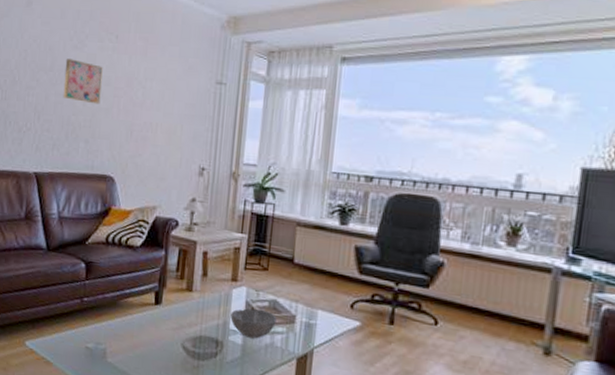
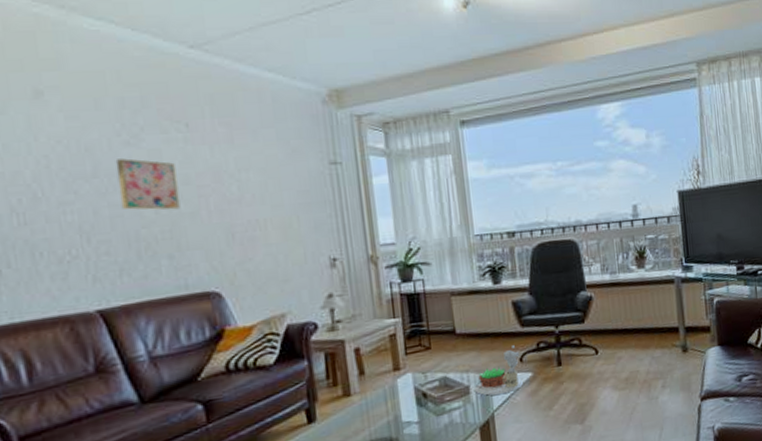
bowl: present [230,308,277,339] -> none [400,390,451,425]
succulent plant: none [299,288,352,335] -> present [474,344,523,396]

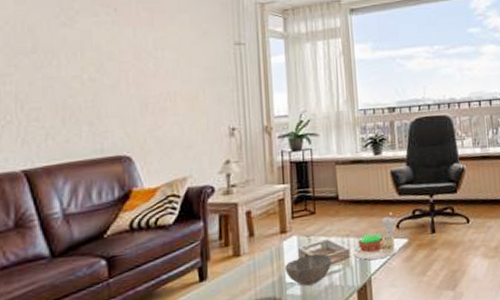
wall art: present [115,158,181,210] -> none [52,37,103,83]
bowl: none [400,390,451,425] -> present [285,253,332,286]

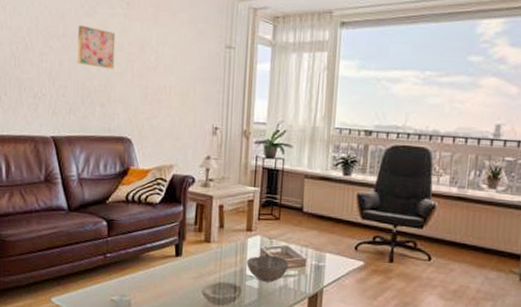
wall art: none [52,37,103,83] -> present [77,25,115,70]
succulent plant: present [353,211,399,260] -> none [310,232,356,275]

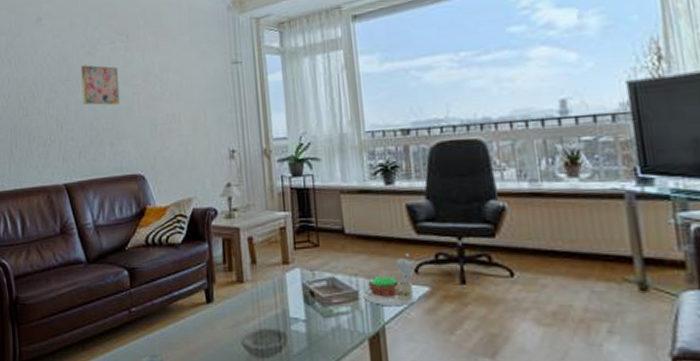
bowl: present [247,255,289,283] -> none [288,290,339,324]
succulent plant: none [310,232,356,275] -> present [363,252,419,307]

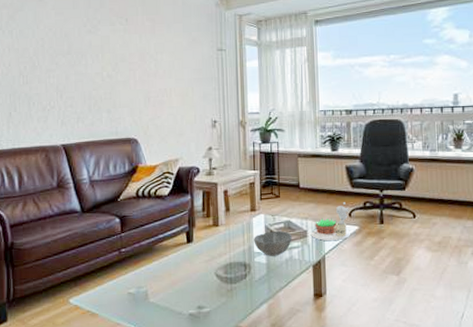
wall art: present [81,65,120,106] -> none [81,42,118,79]
bowl: none [288,290,339,324] -> present [254,230,292,256]

